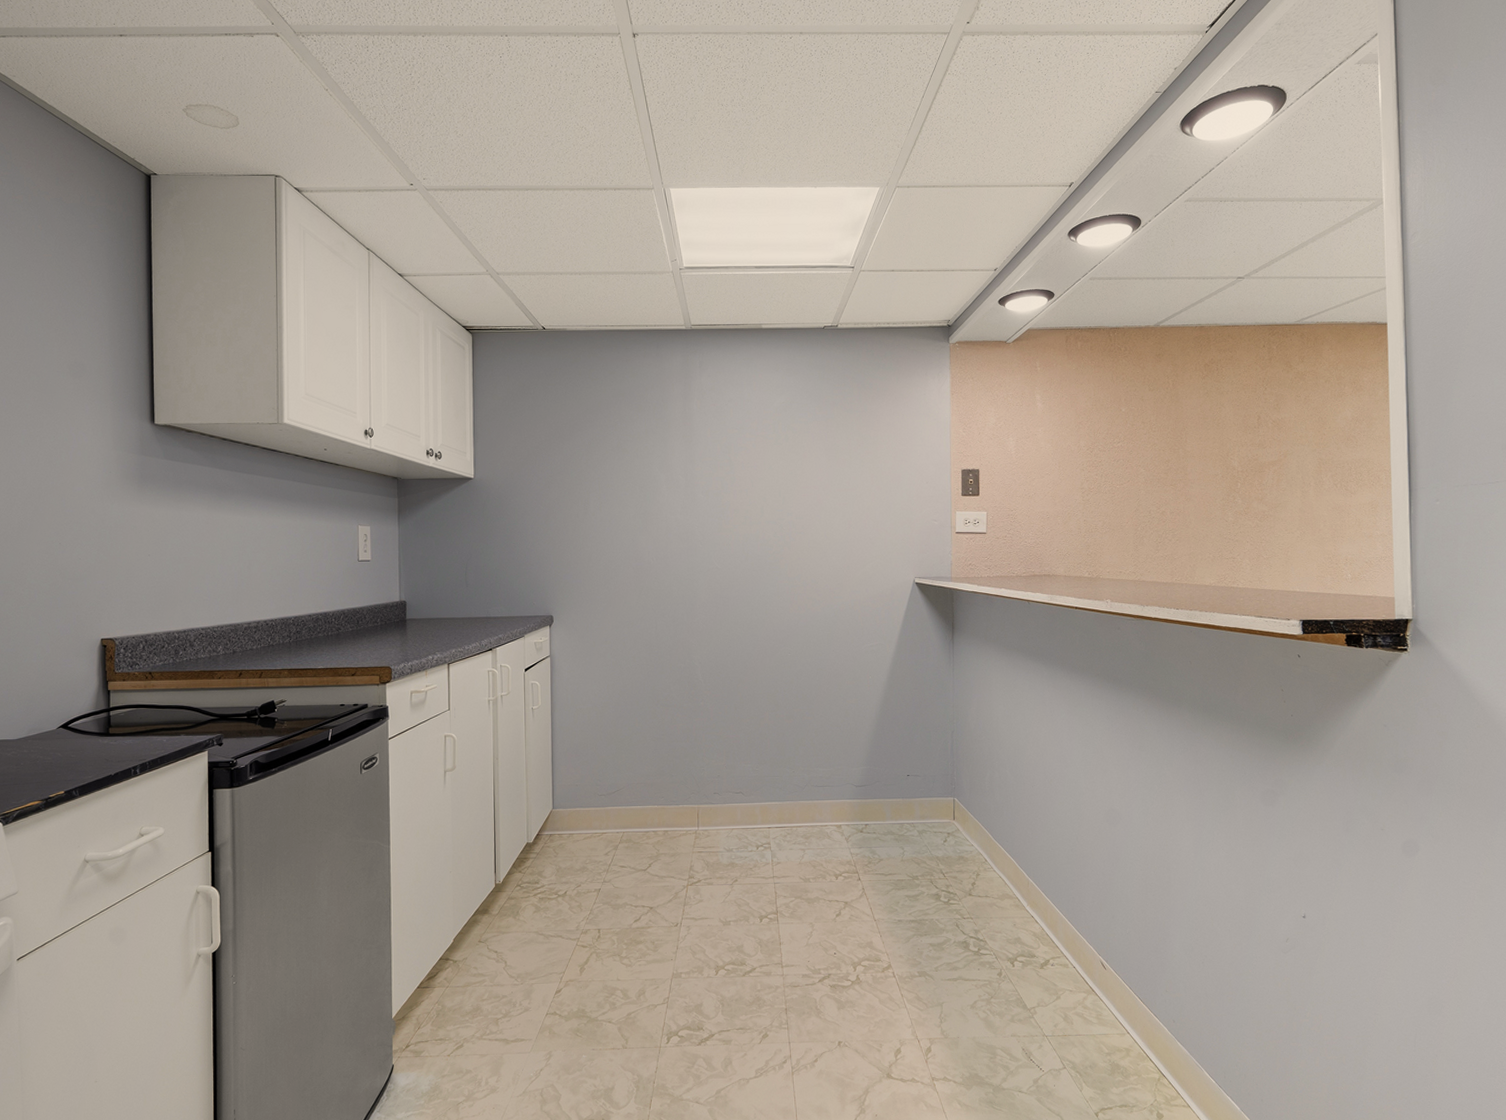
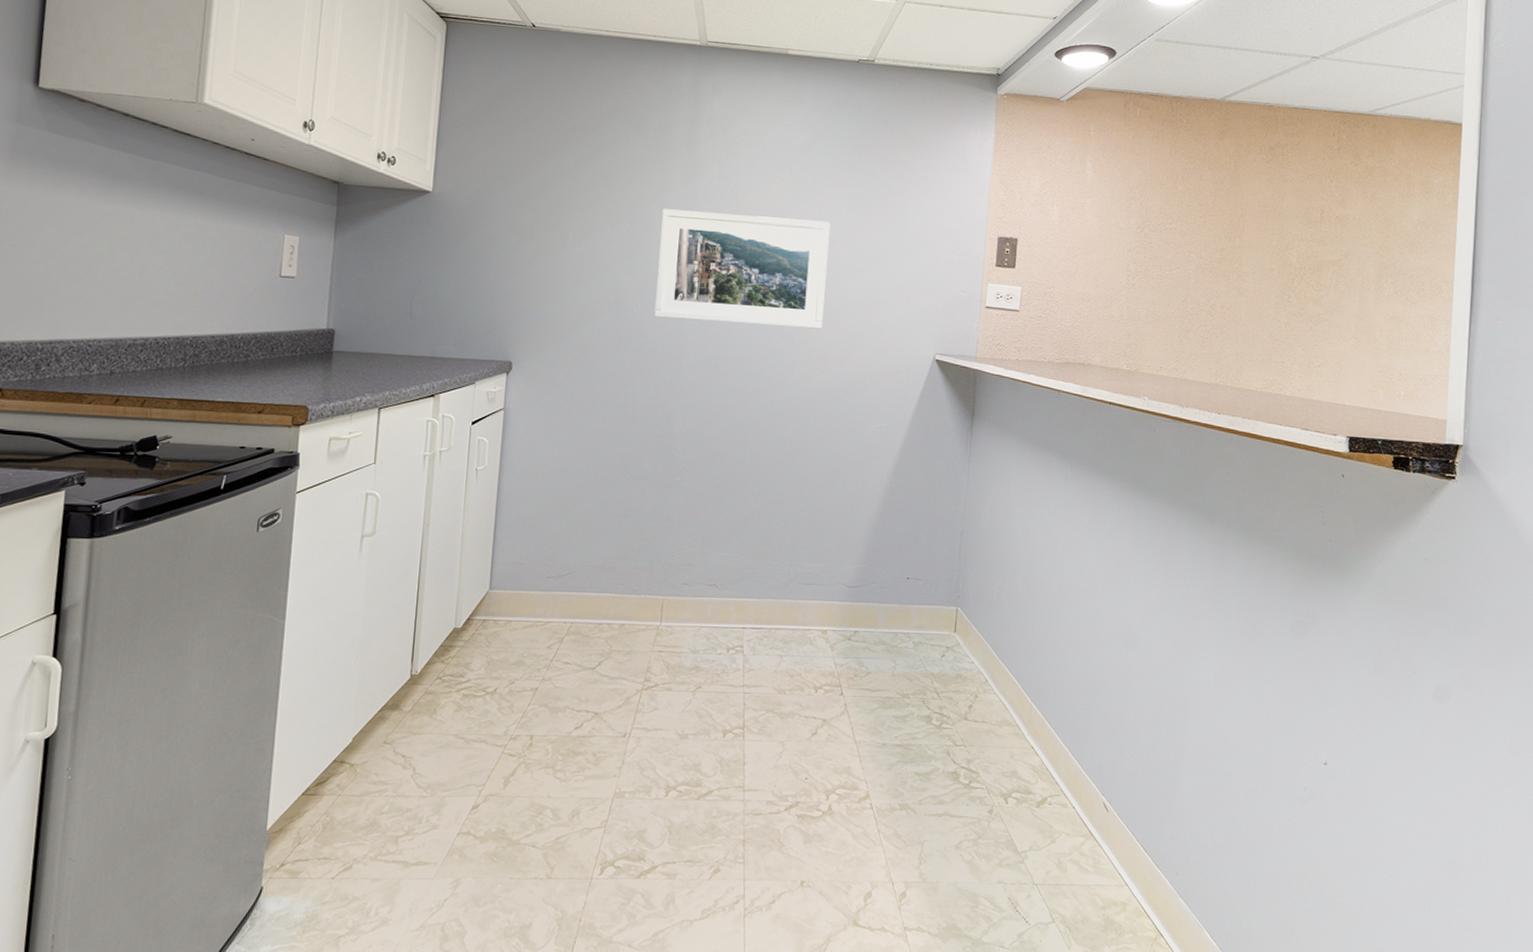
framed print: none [666,471,813,567] -> present [654,209,831,329]

